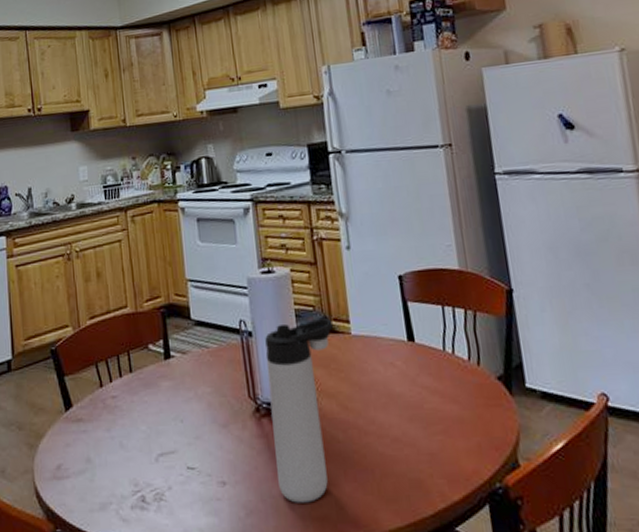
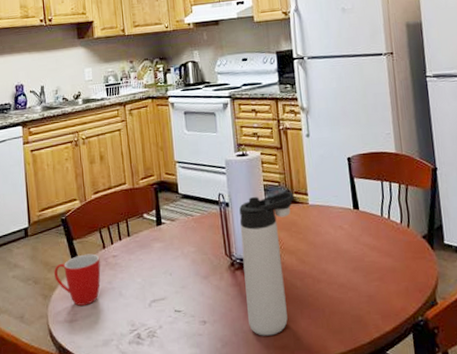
mug: none [42,393,97,459] -> present [54,253,101,306]

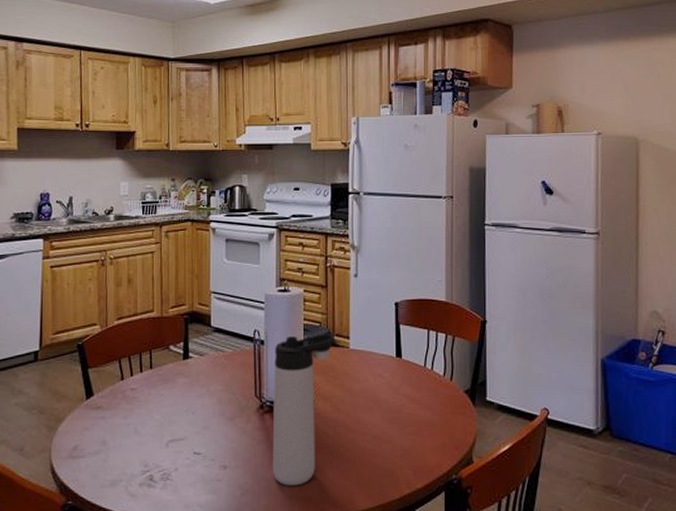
mug: present [54,253,101,306] -> none [63,385,116,441]

